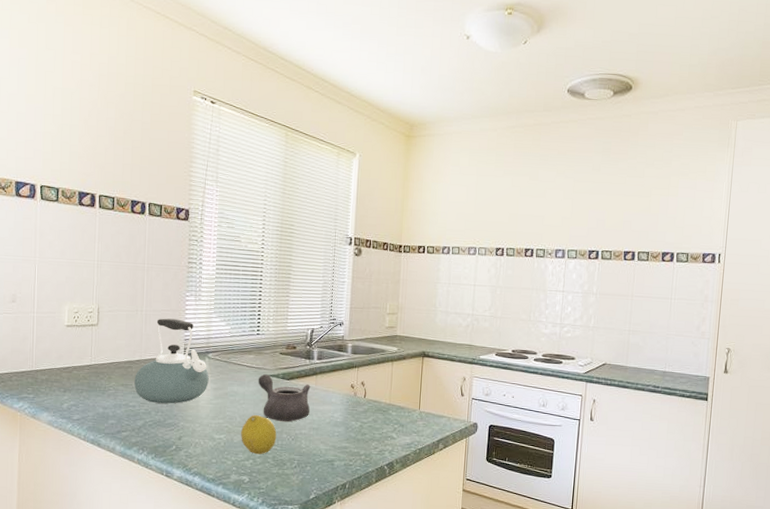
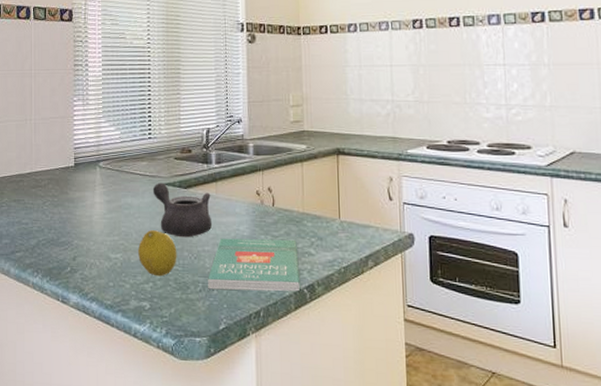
kettle: present [133,318,209,404] -> none [25,126,101,220]
book: none [302,423,383,468] -> present [208,238,301,292]

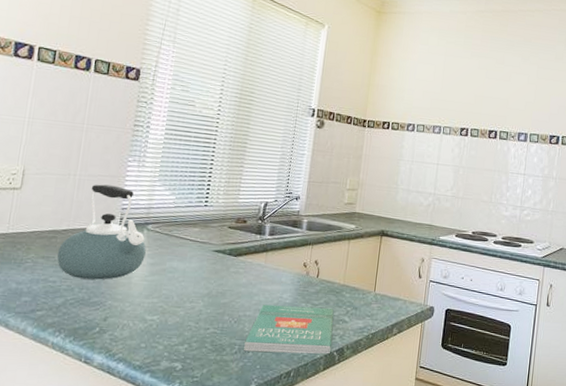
kettle: none [25,126,101,220] -> present [57,184,146,280]
fruit: present [138,230,177,277] -> none [176,294,218,339]
teapot: present [152,182,212,238] -> none [201,249,260,303]

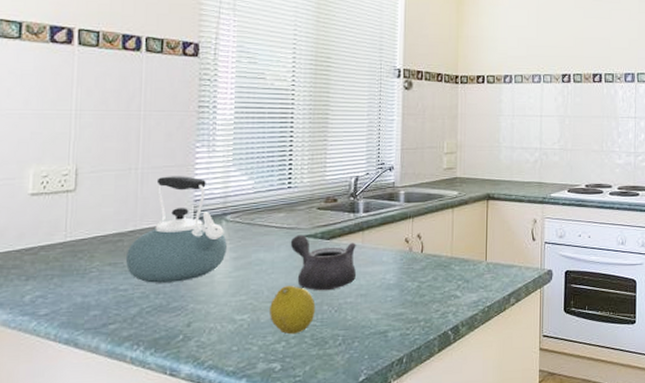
fruit: none [176,294,218,339] -> present [270,286,316,335]
teapot: none [201,249,260,303] -> present [290,234,356,291]
book: present [244,304,334,354] -> none [348,284,446,342]

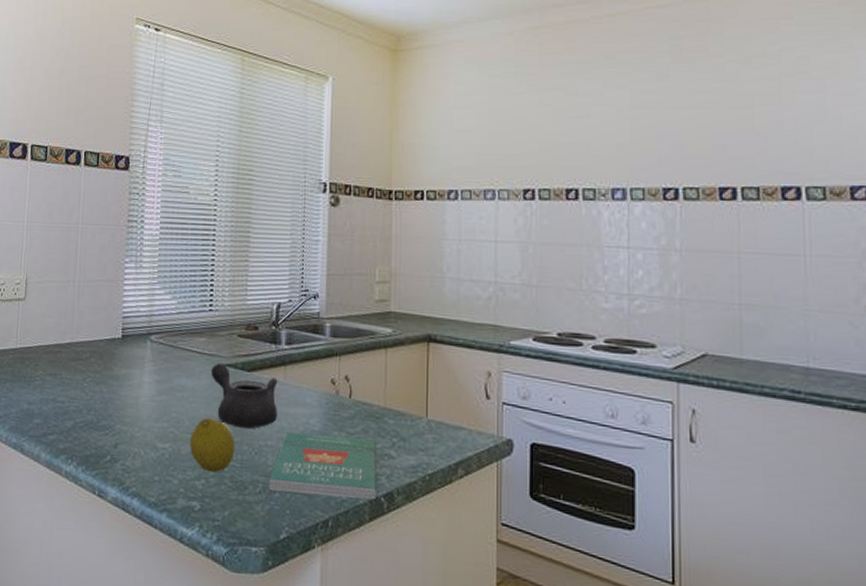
kettle: present [125,176,227,283] -> none [63,290,151,400]
book: none [348,284,446,342] -> present [269,431,378,500]

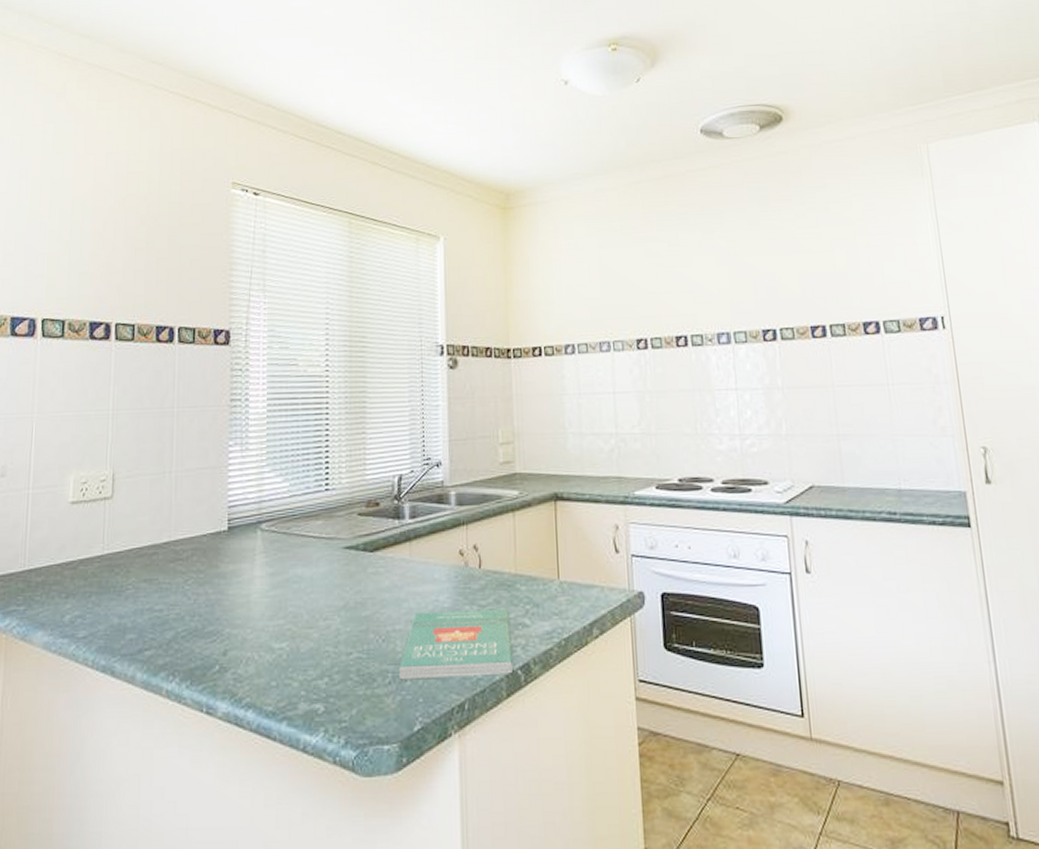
fruit: present [190,418,235,473] -> none [310,608,360,669]
teapot: present [210,363,278,429] -> none [330,546,404,615]

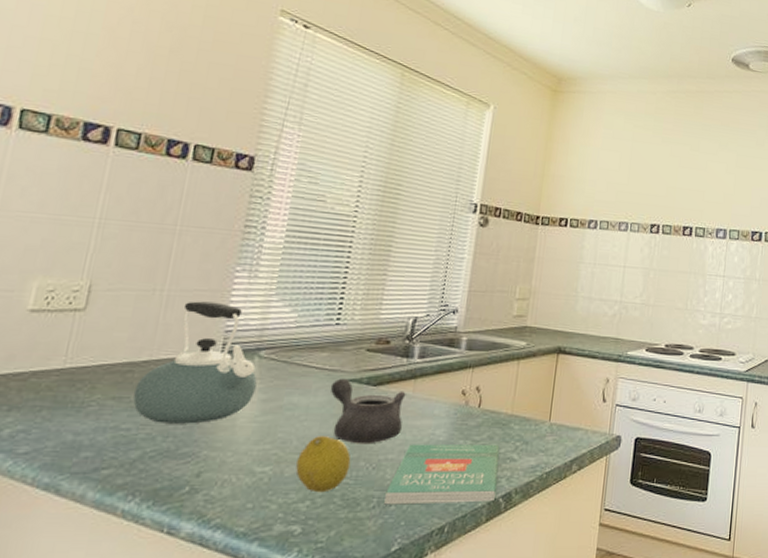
kettle: none [160,479,262,603] -> present [133,301,257,424]
fruit: none [310,608,360,669] -> present [295,436,351,493]
teapot: none [330,546,404,615] -> present [330,378,406,445]

